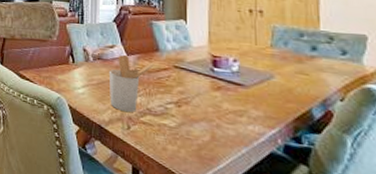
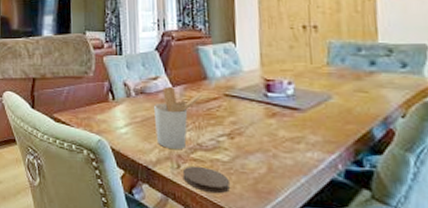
coaster: none [132,128,175,156] -> present [182,165,230,194]

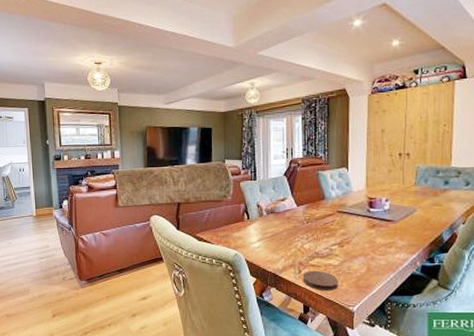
utensil holder: present [153,86,203,149] -> none [281,206,321,257]

